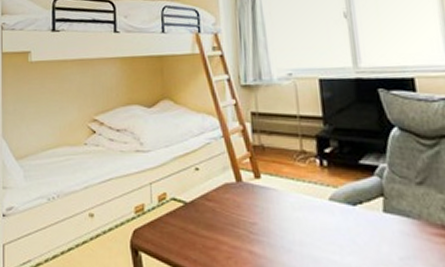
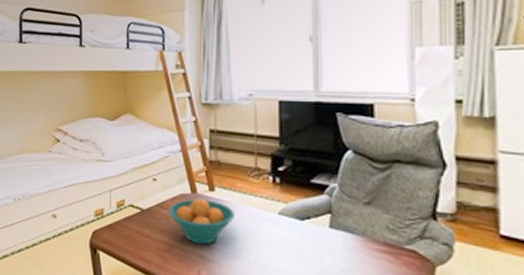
fruit bowl: none [213,188,283,239] -> present [168,199,234,245]

